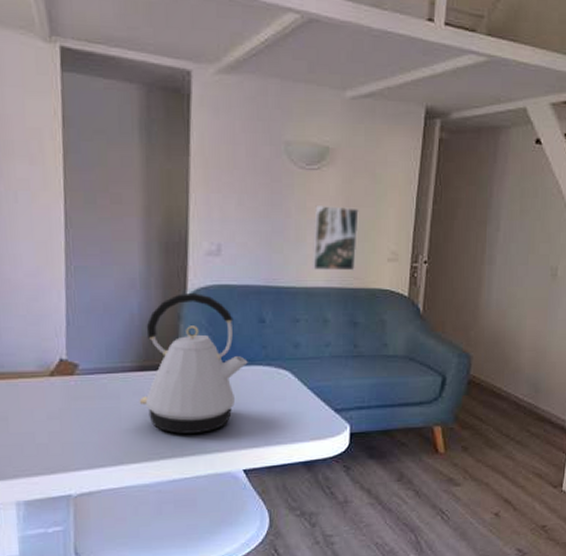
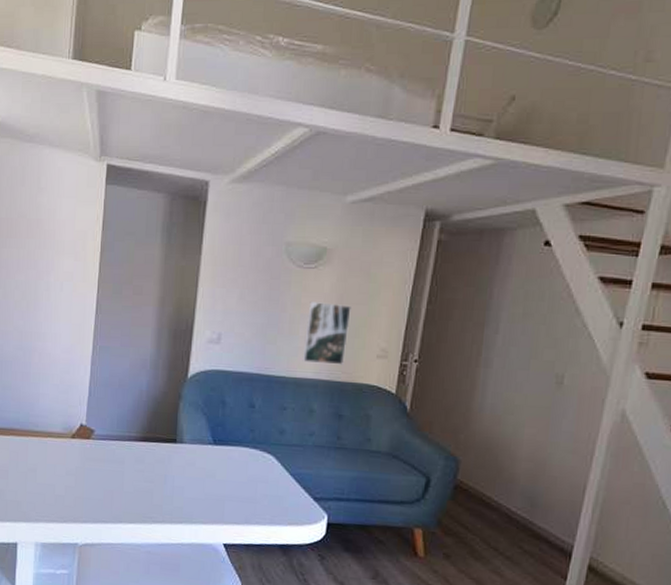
kettle: present [139,292,248,435] -> none [139,375,236,505]

